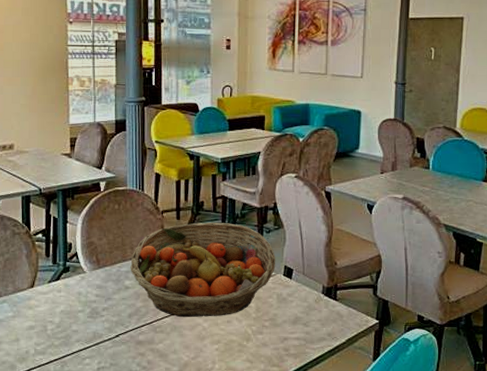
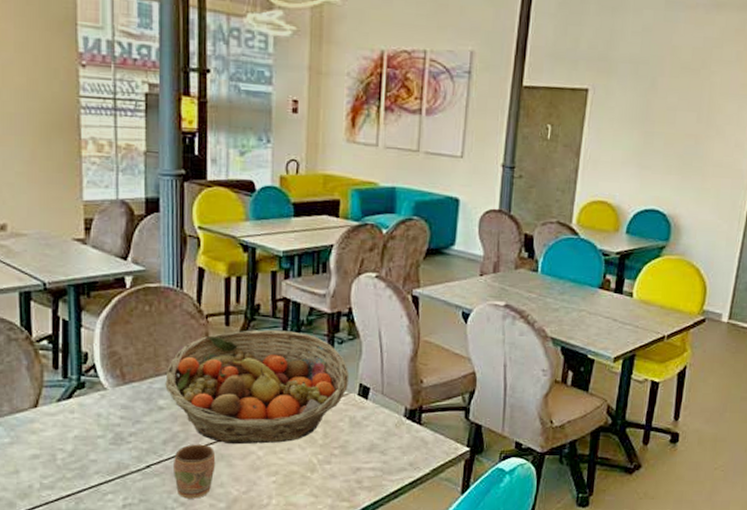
mug: none [137,317,170,363] -> present [174,444,216,499]

